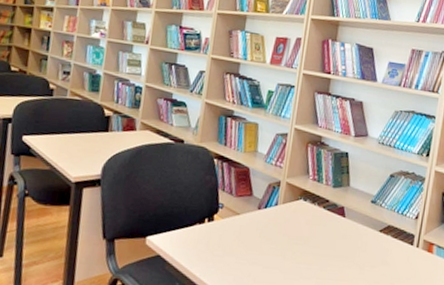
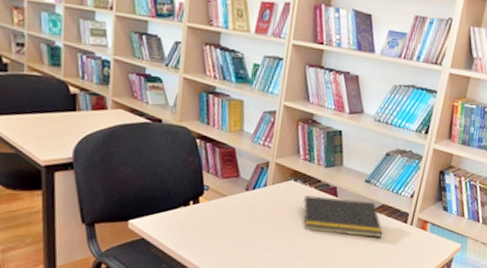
notepad: none [310,215,390,260] -> present [301,195,383,238]

